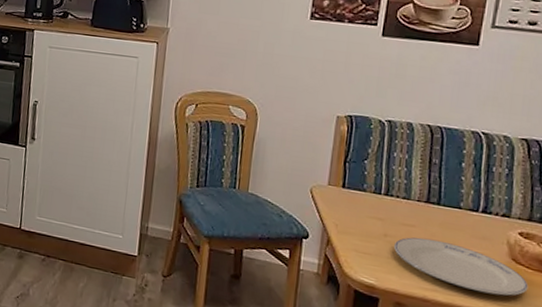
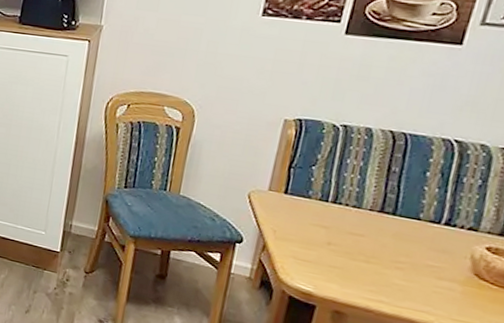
plate: present [393,237,528,296] -> none [337,246,491,312]

